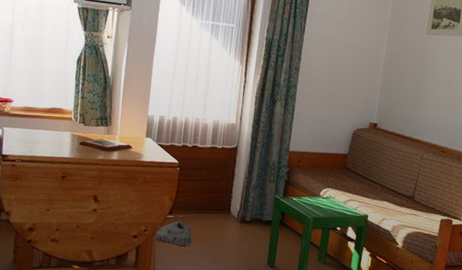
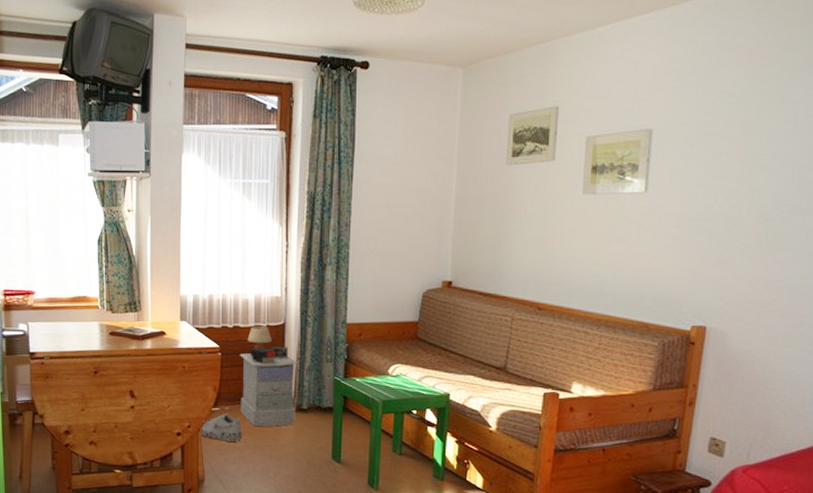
nightstand: none [192,147,246,235] -> present [240,326,299,427]

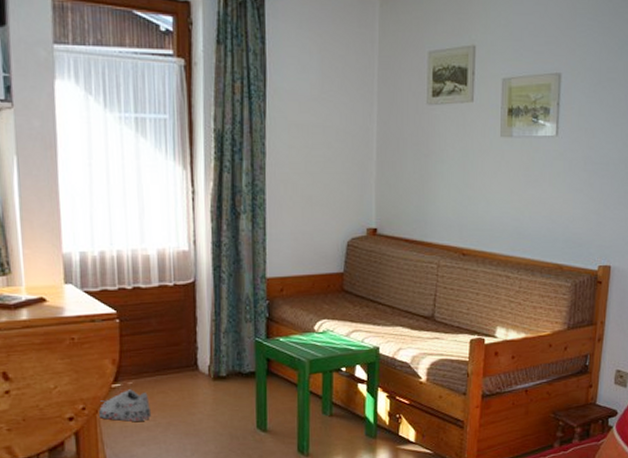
nightstand: present [240,326,299,427] -> none [142,286,214,402]

